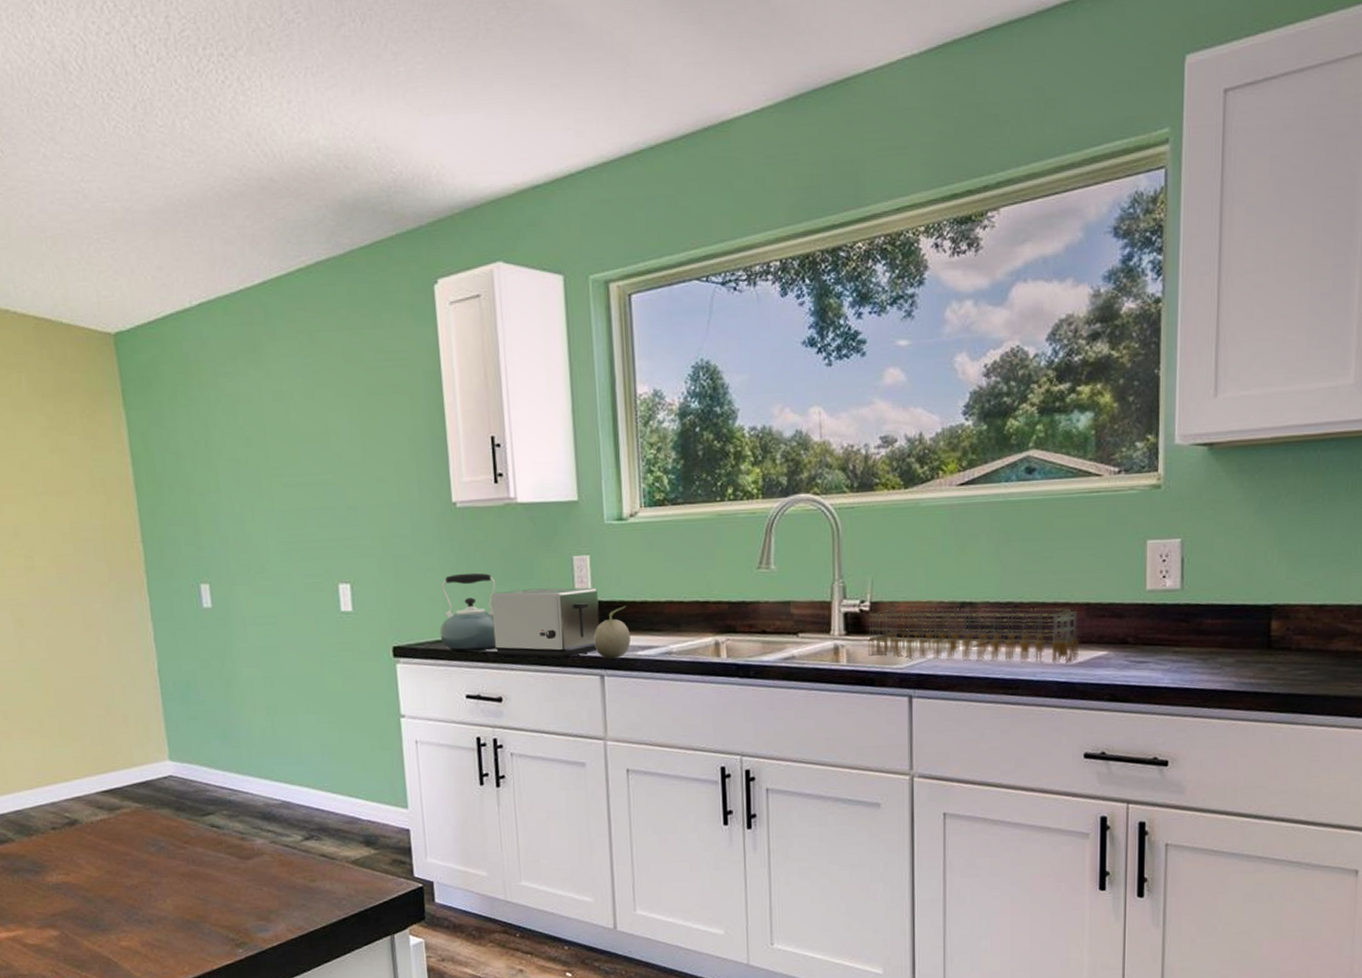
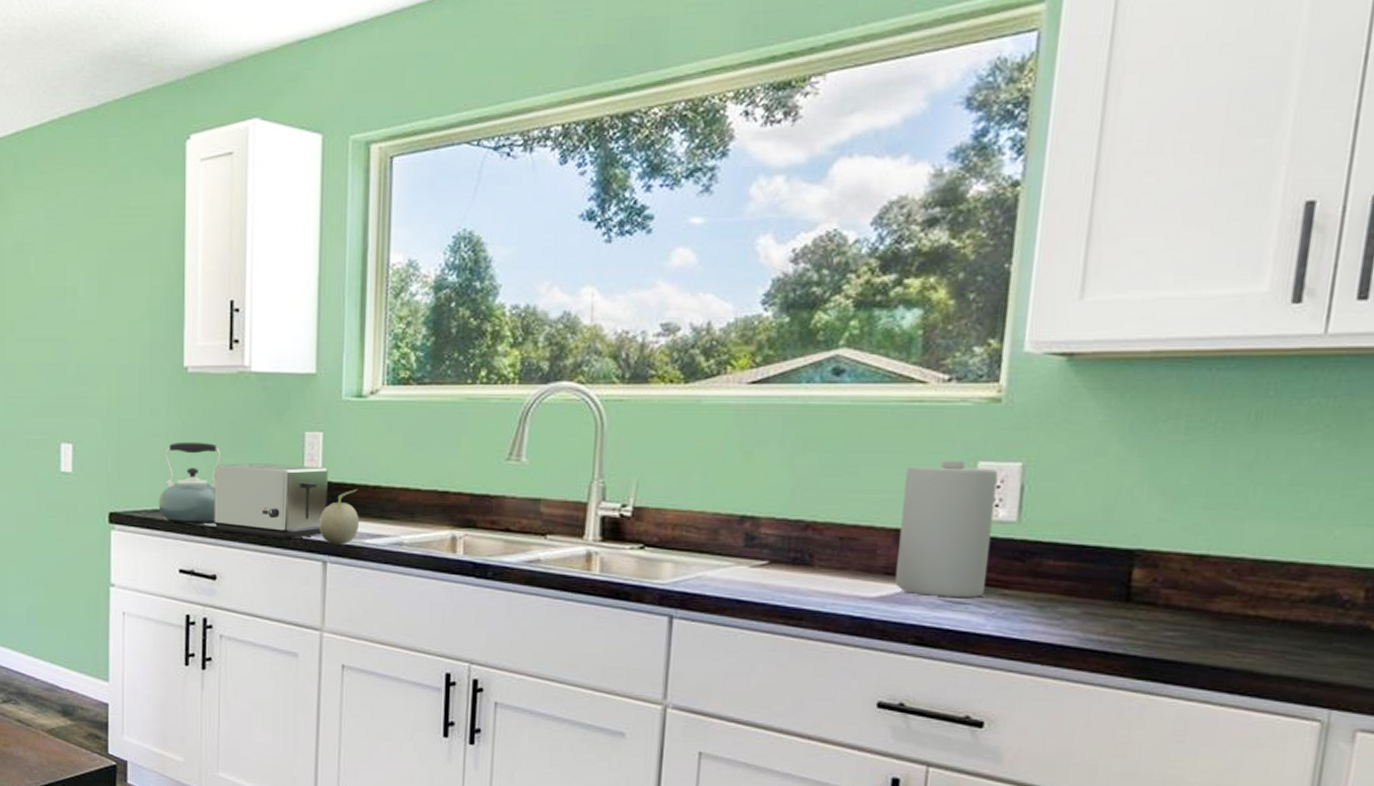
dish rack: present [867,607,1080,662] -> none [625,516,884,595]
paper towel holder: none [1090,540,1163,658] -> present [895,459,999,598]

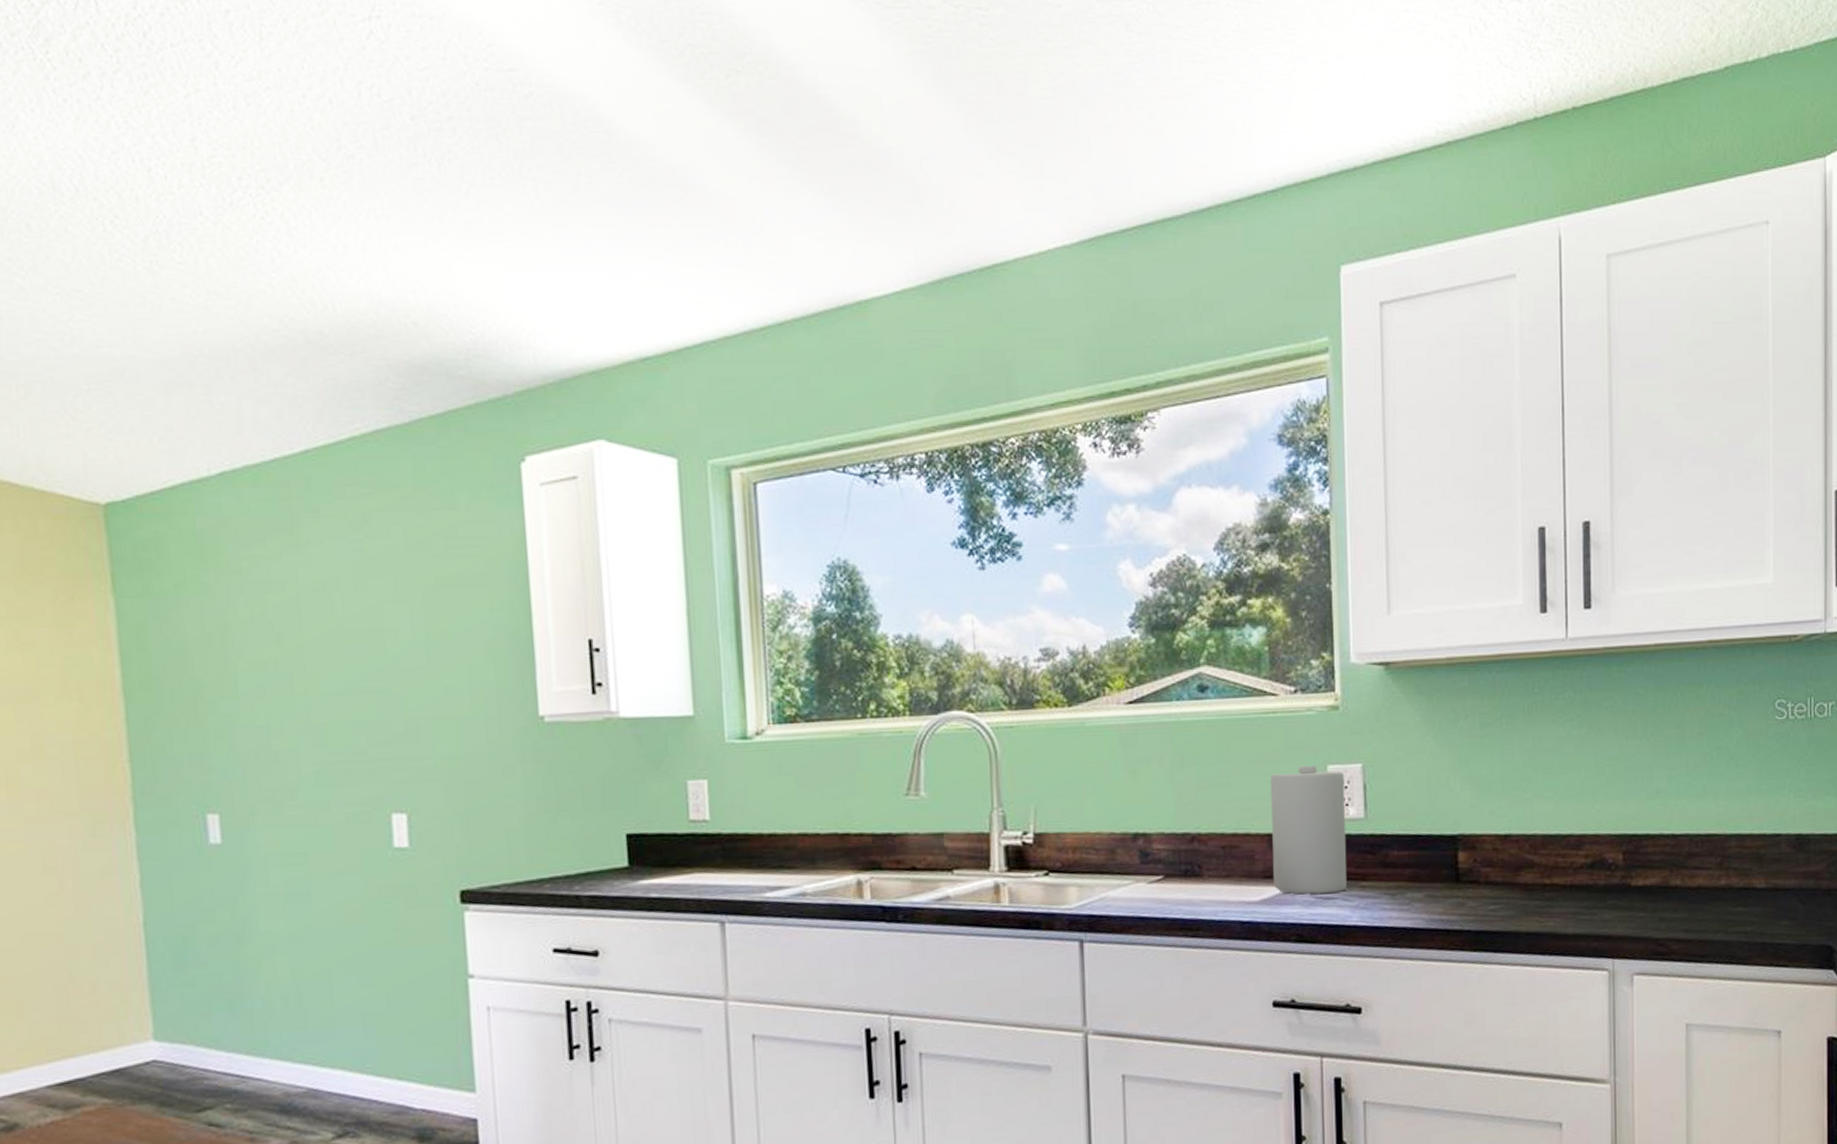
kettle: present [158,441,221,523] -> none [520,800,593,895]
toaster: present [214,463,328,540] -> none [586,817,720,903]
fruit: present [319,489,359,546] -> none [712,839,757,903]

